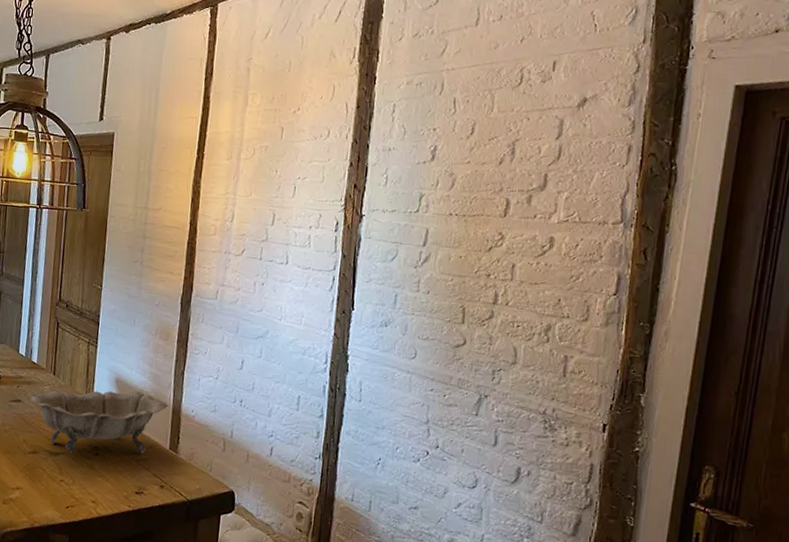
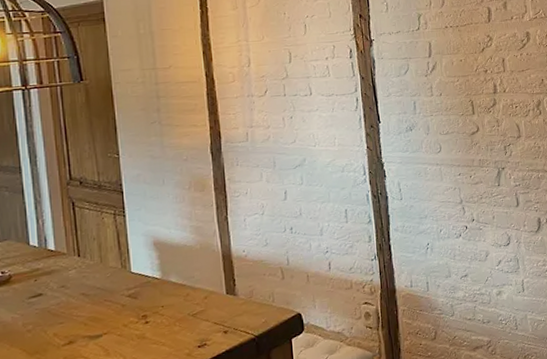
decorative bowl: present [30,390,169,454] -> none [54,247,217,331]

